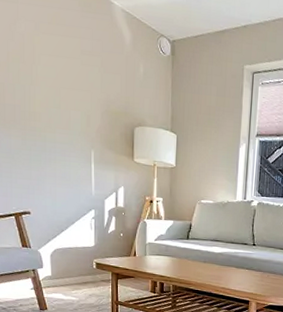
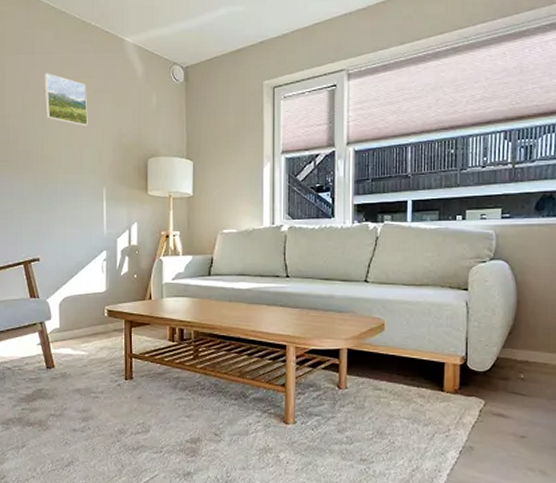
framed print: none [28,26,76,88] -> present [43,73,88,126]

